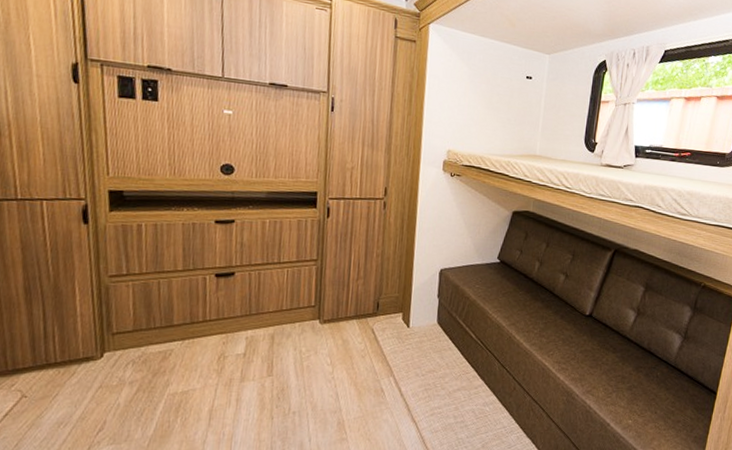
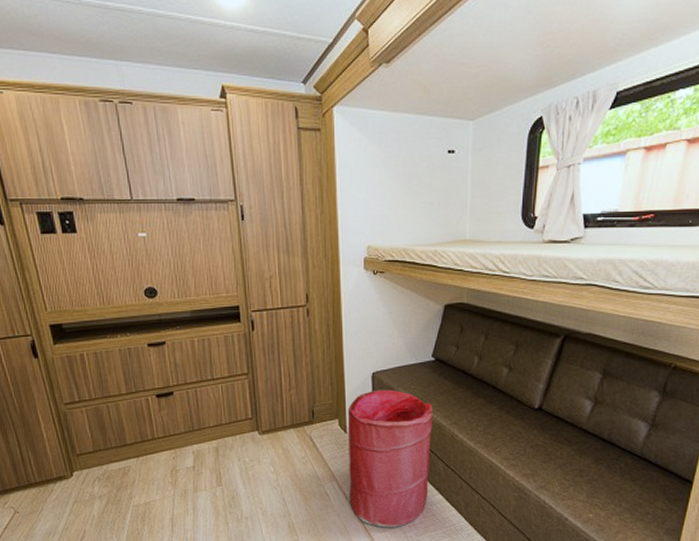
laundry hamper: none [404,286,494,428] -> present [347,389,432,528]

